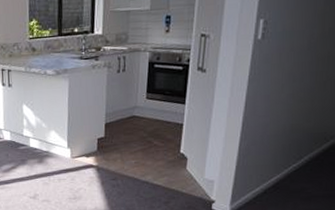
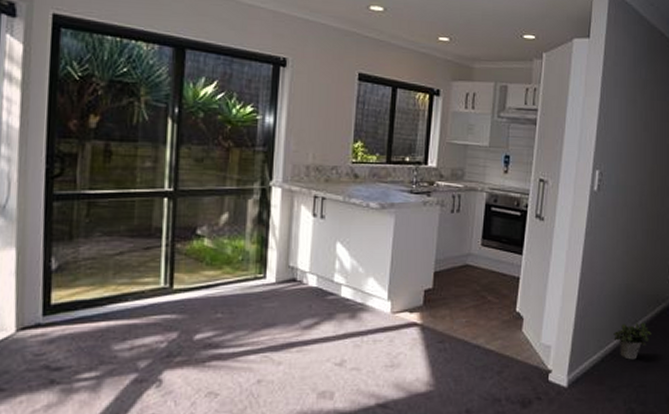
potted plant: none [277,158,318,191] -> present [613,322,652,360]

